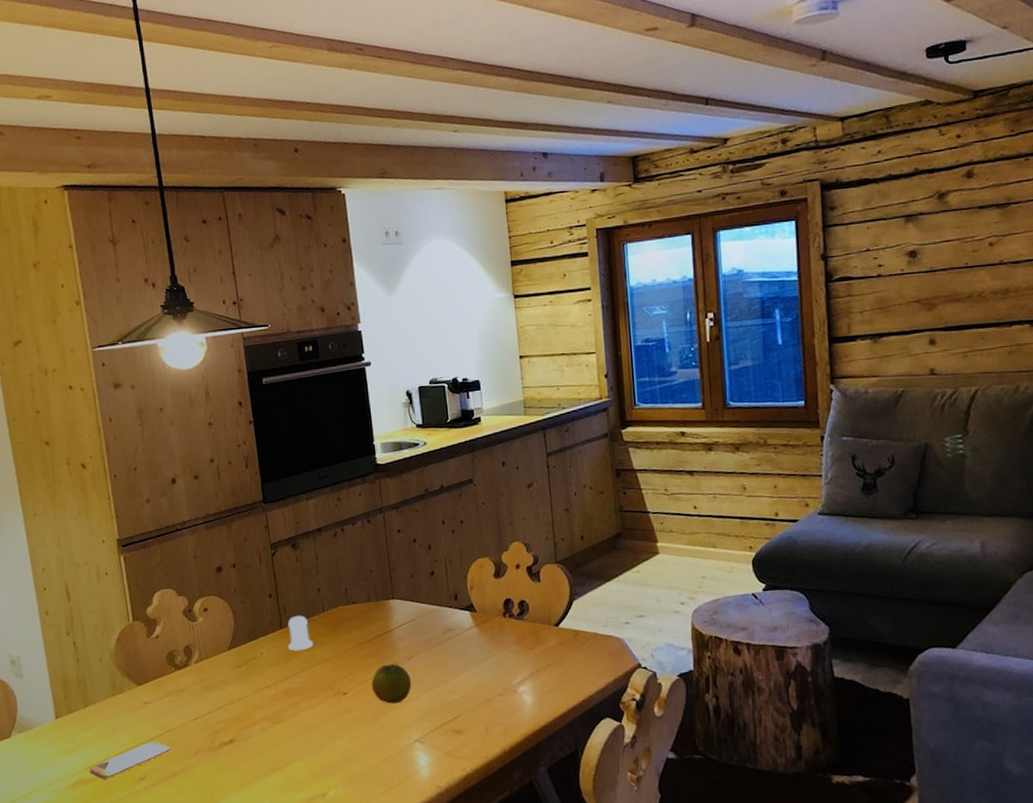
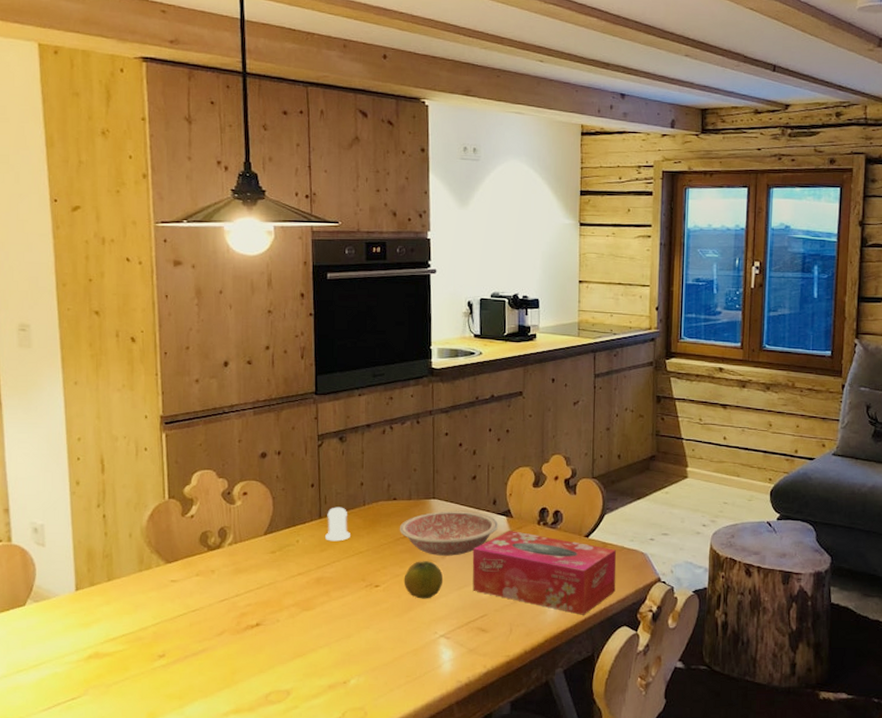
smartphone: present [90,741,171,780] -> none [107,619,194,655]
bowl: none [361,609,463,658] -> present [399,511,499,556]
tissue box: none [438,625,594,709] -> present [472,531,617,615]

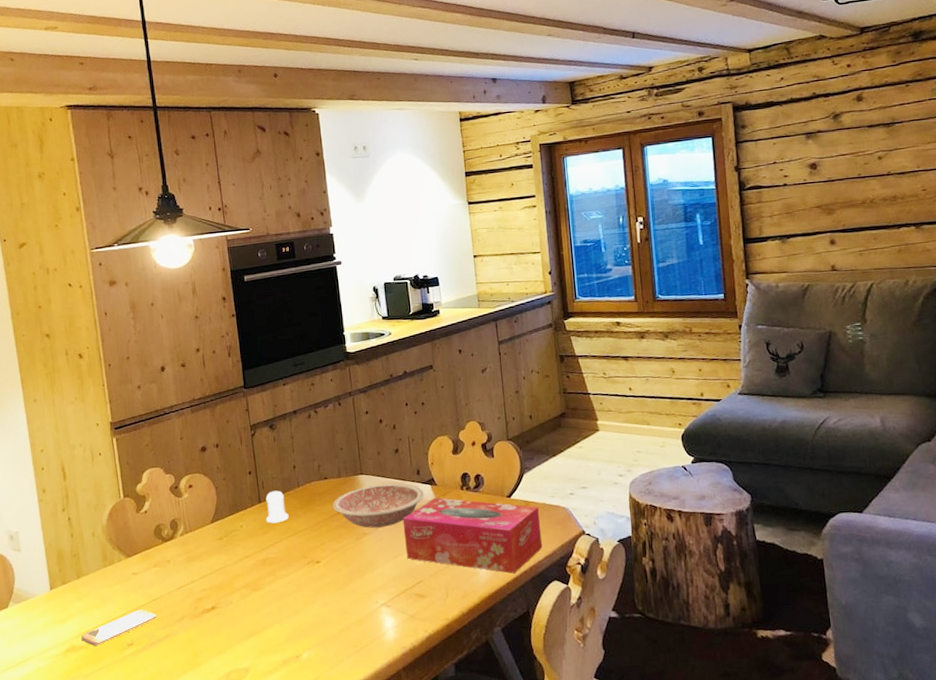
smartphone: none [107,619,194,655] -> present [81,609,157,647]
fruit: present [404,561,444,599] -> none [342,534,379,571]

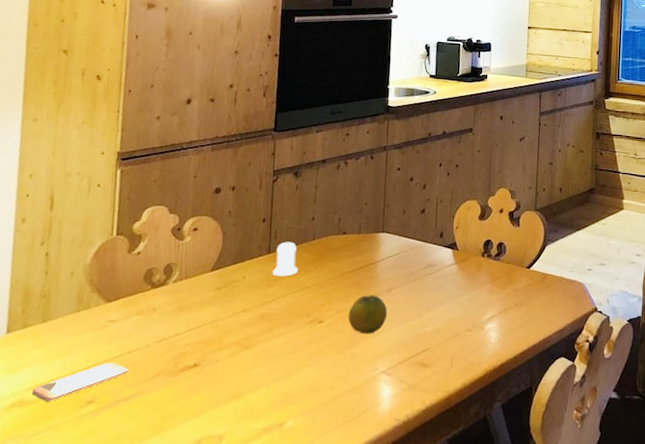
bowl: present [332,483,425,528] -> none [347,244,445,289]
fruit: none [342,534,379,571] -> present [348,295,388,334]
tissue box: present [402,498,543,574] -> none [416,263,556,347]

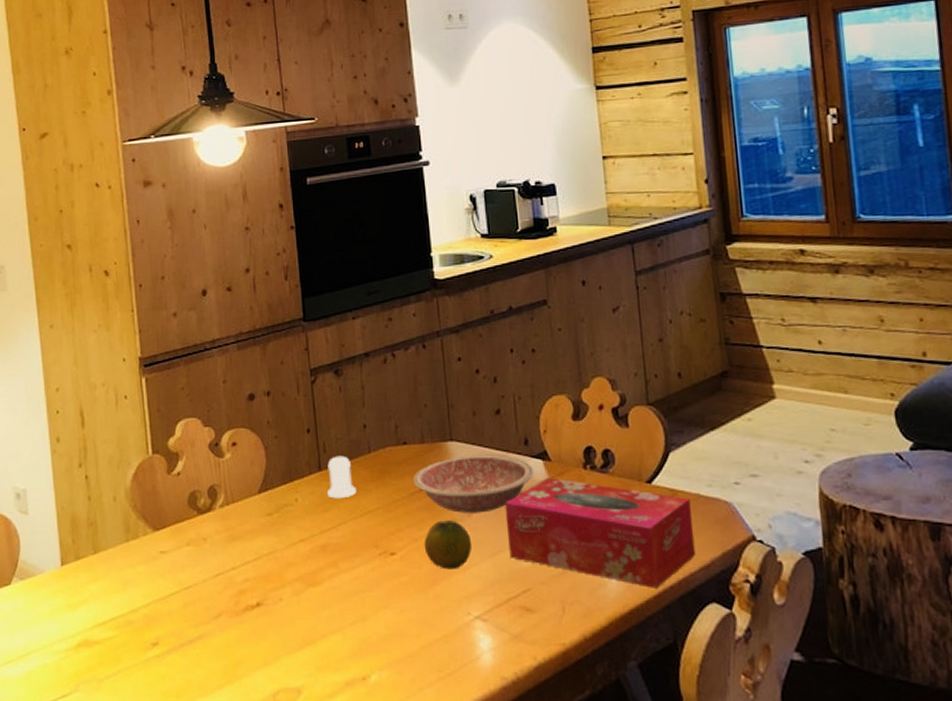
smartphone: present [32,362,129,402] -> none [96,599,189,643]
bowl: none [347,244,445,289] -> present [413,455,534,513]
tissue box: none [416,263,556,347] -> present [504,478,696,588]

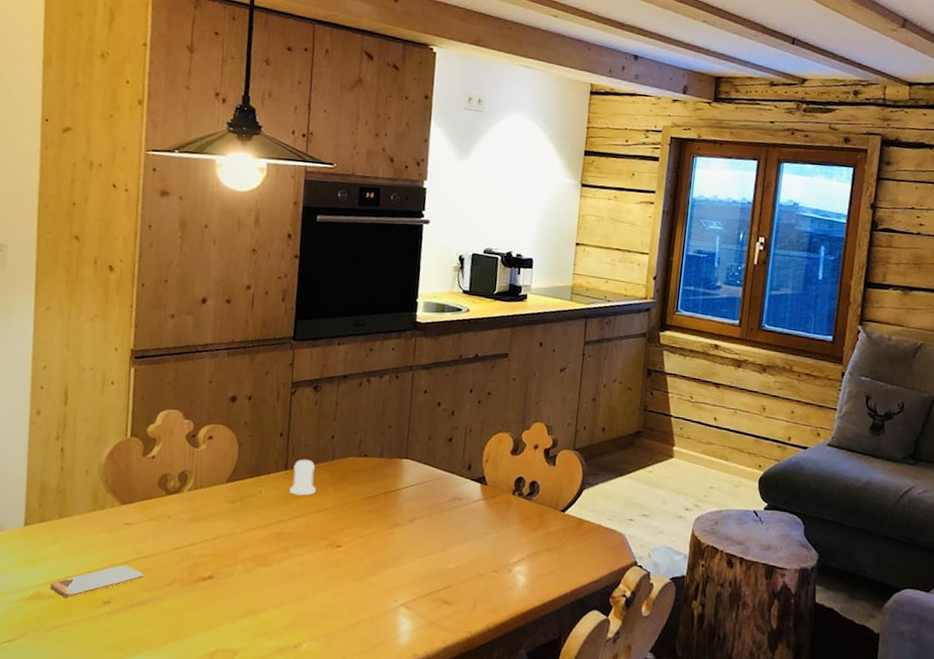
smartphone: none [96,599,189,643] -> present [50,564,144,598]
bowl: present [413,455,534,513] -> none [367,472,472,521]
fruit: present [424,520,472,570] -> none [367,523,409,564]
tissue box: present [504,478,696,588] -> none [438,498,592,595]

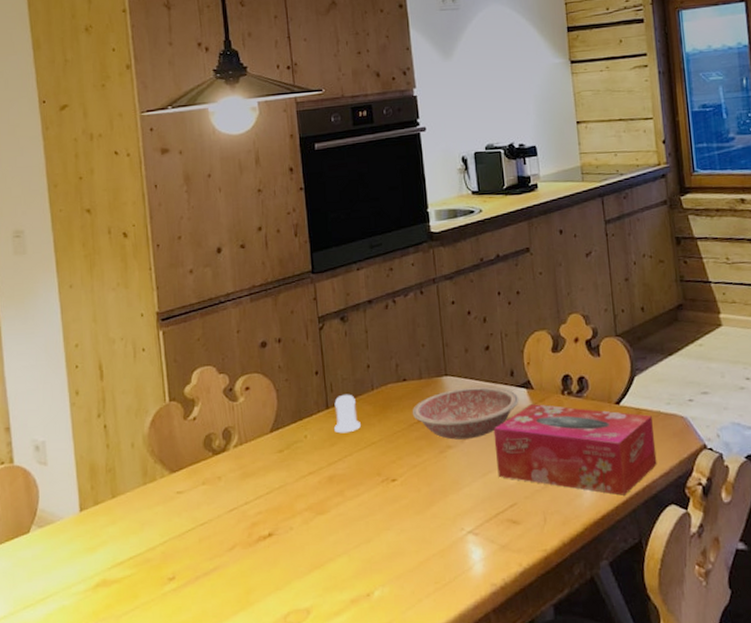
smartphone: present [50,564,144,598] -> none [114,535,204,581]
bowl: none [367,472,472,521] -> present [412,386,519,440]
tissue box: none [438,498,592,595] -> present [493,404,657,496]

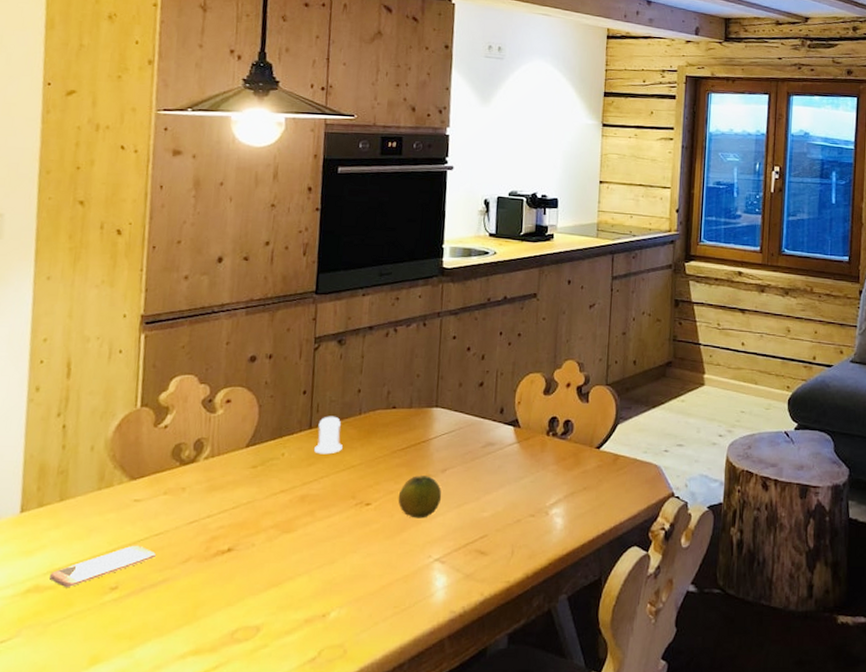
smartphone: none [114,535,204,581] -> present [50,545,156,588]
bowl: present [412,386,519,440] -> none [396,420,505,470]
fruit: none [422,447,465,491] -> present [398,476,442,518]
tissue box: present [493,404,657,496] -> none [473,442,629,534]

